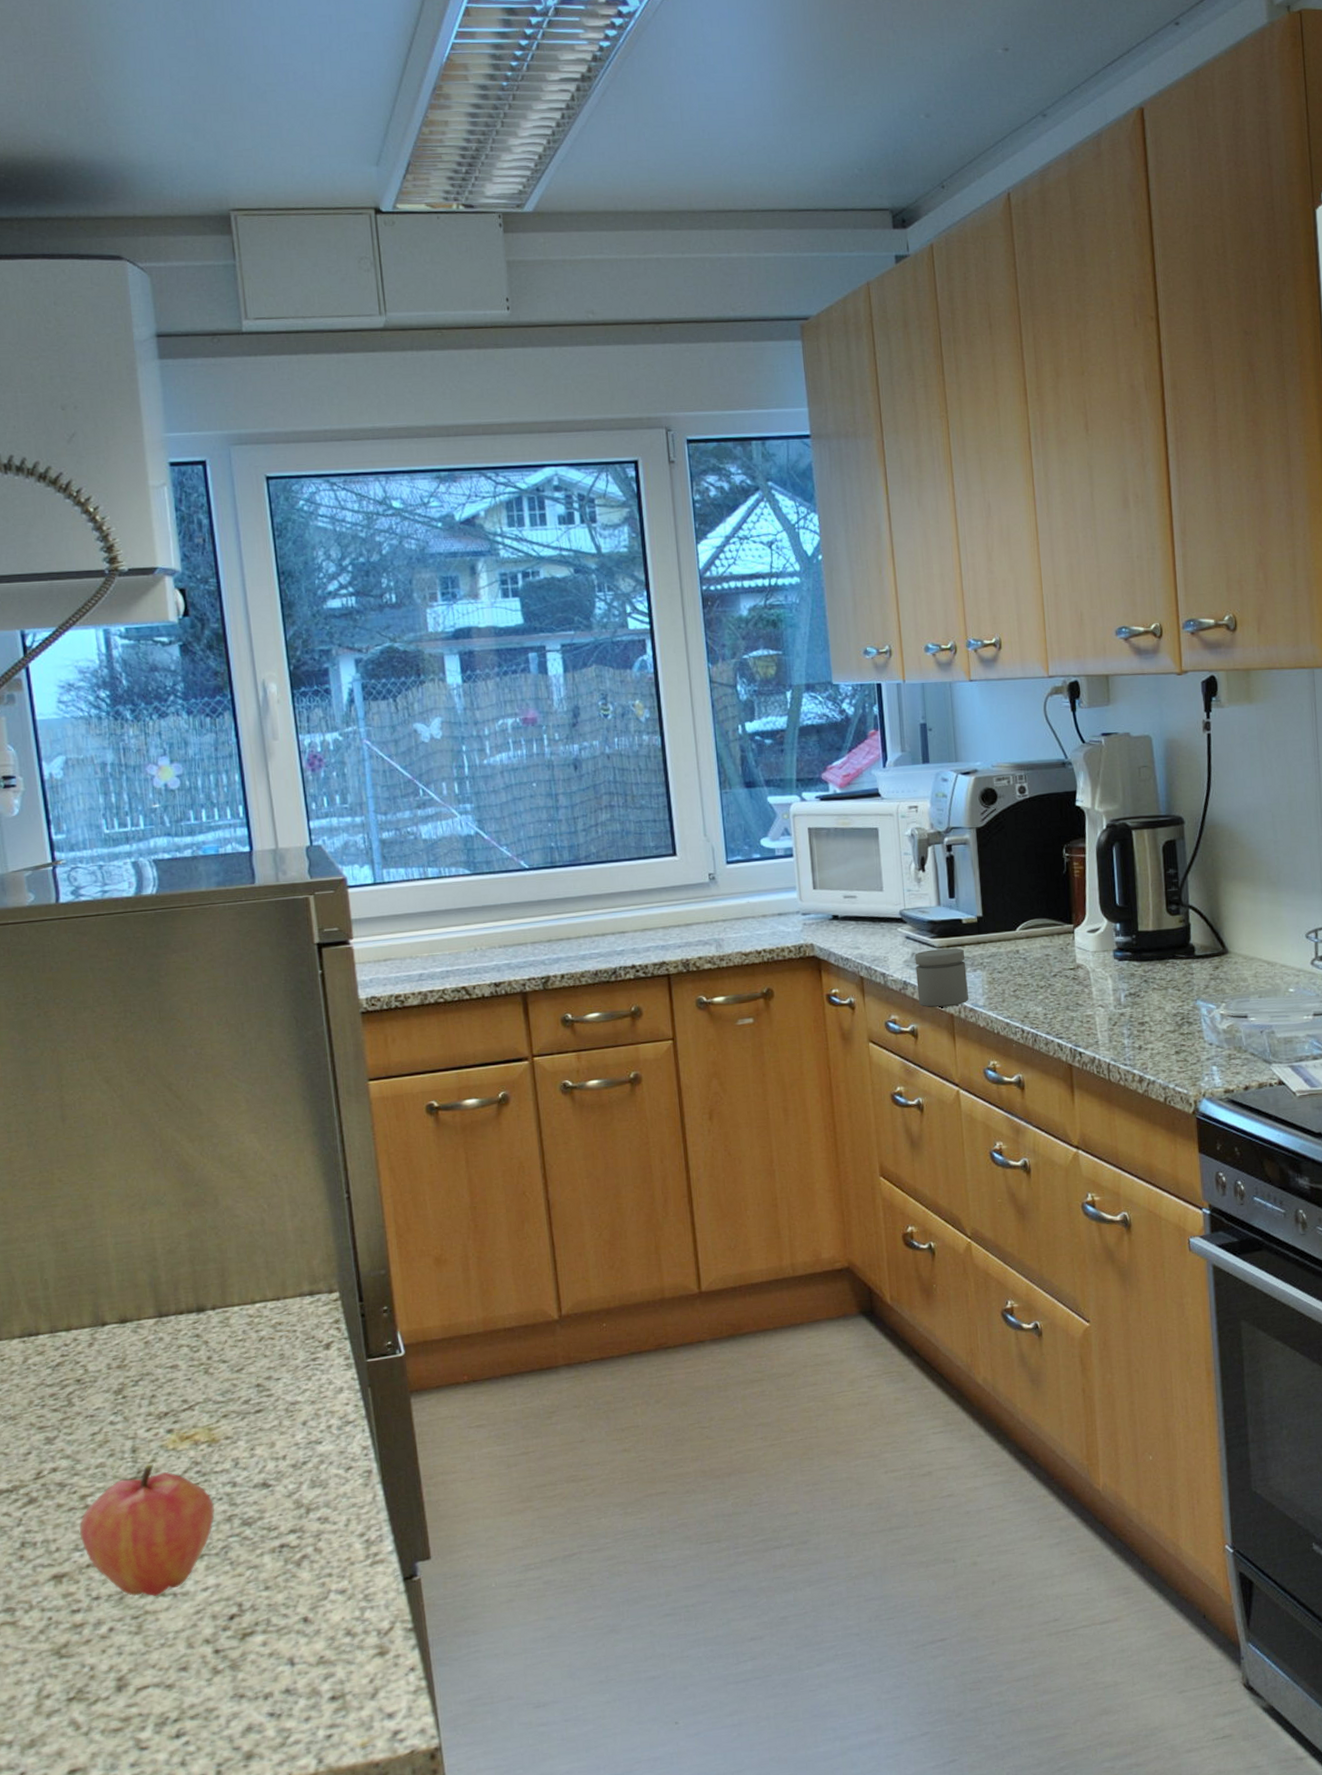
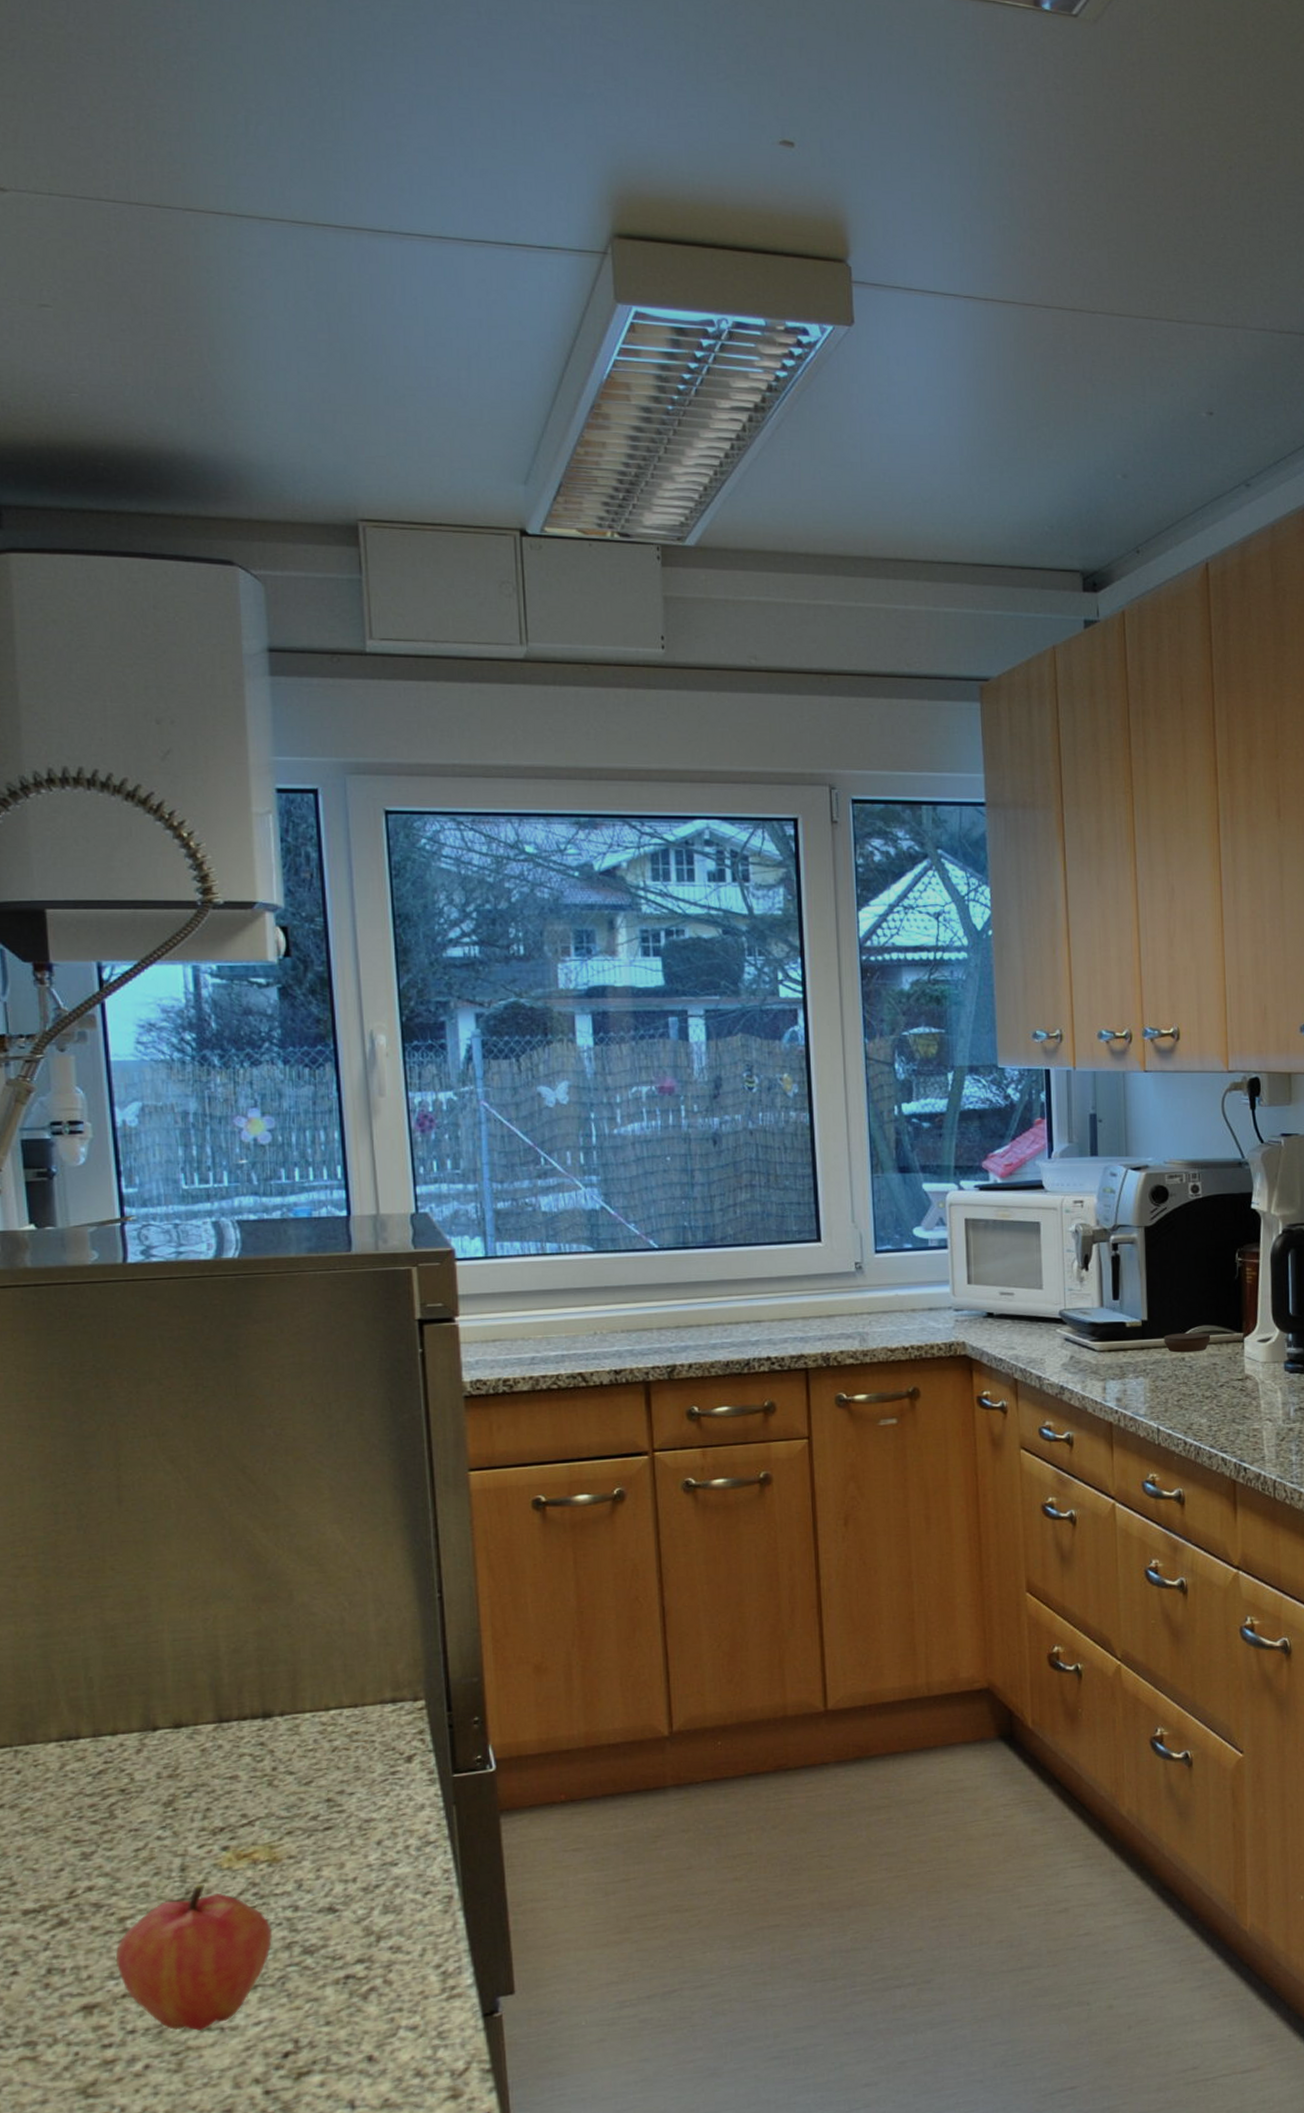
jar: present [914,948,969,1008] -> none [1073,1352,1129,1415]
jar: none [995,925,1043,1029] -> present [1157,1332,1211,1440]

